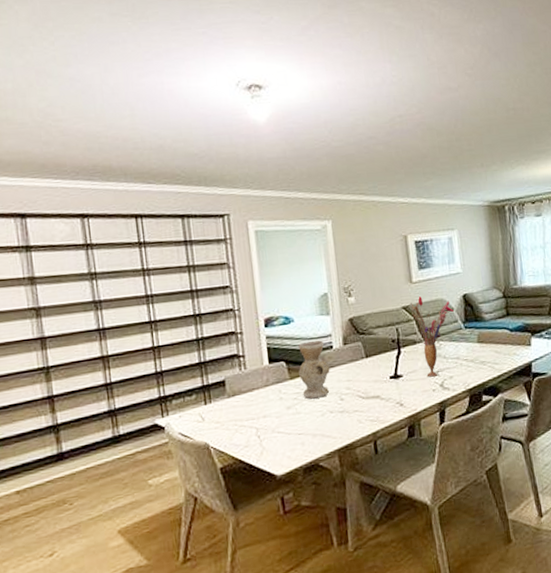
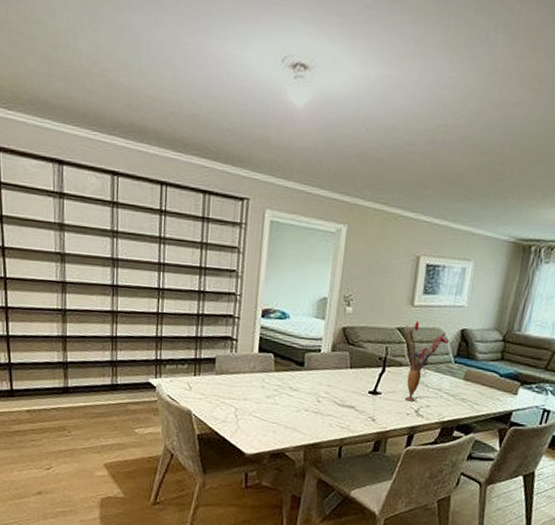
vase: present [298,340,330,399] -> none [283,340,314,395]

